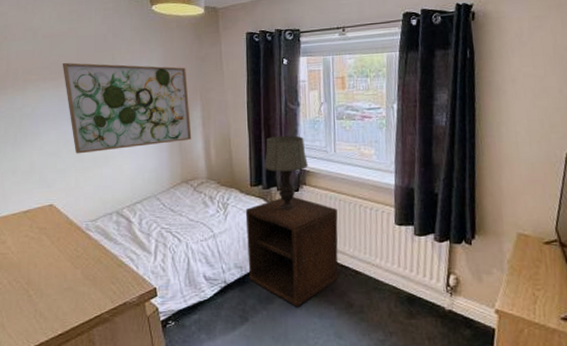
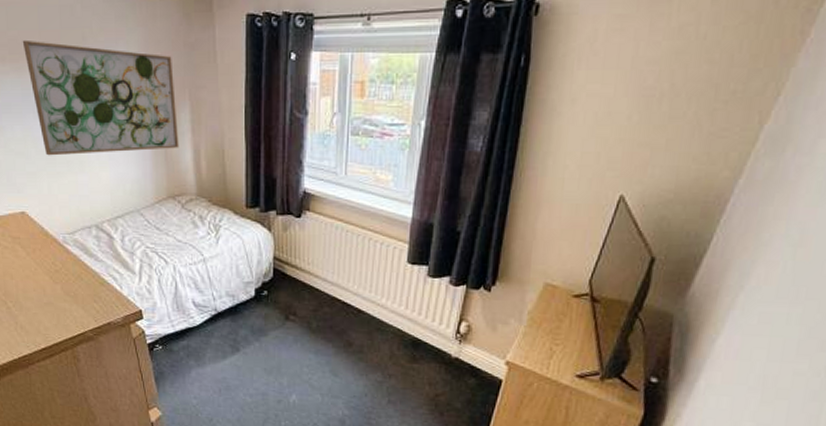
nightstand: present [245,196,339,306] -> none [239,222,343,341]
table lamp: present [264,135,308,211] -> none [262,151,313,238]

